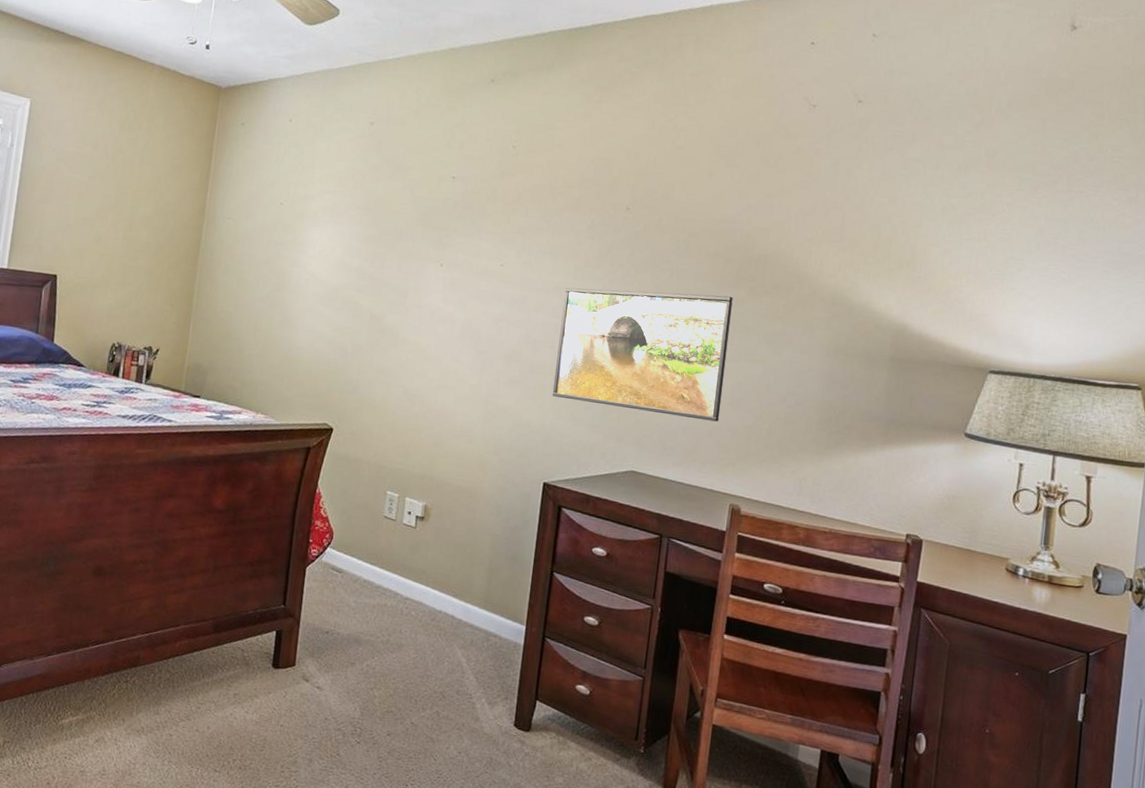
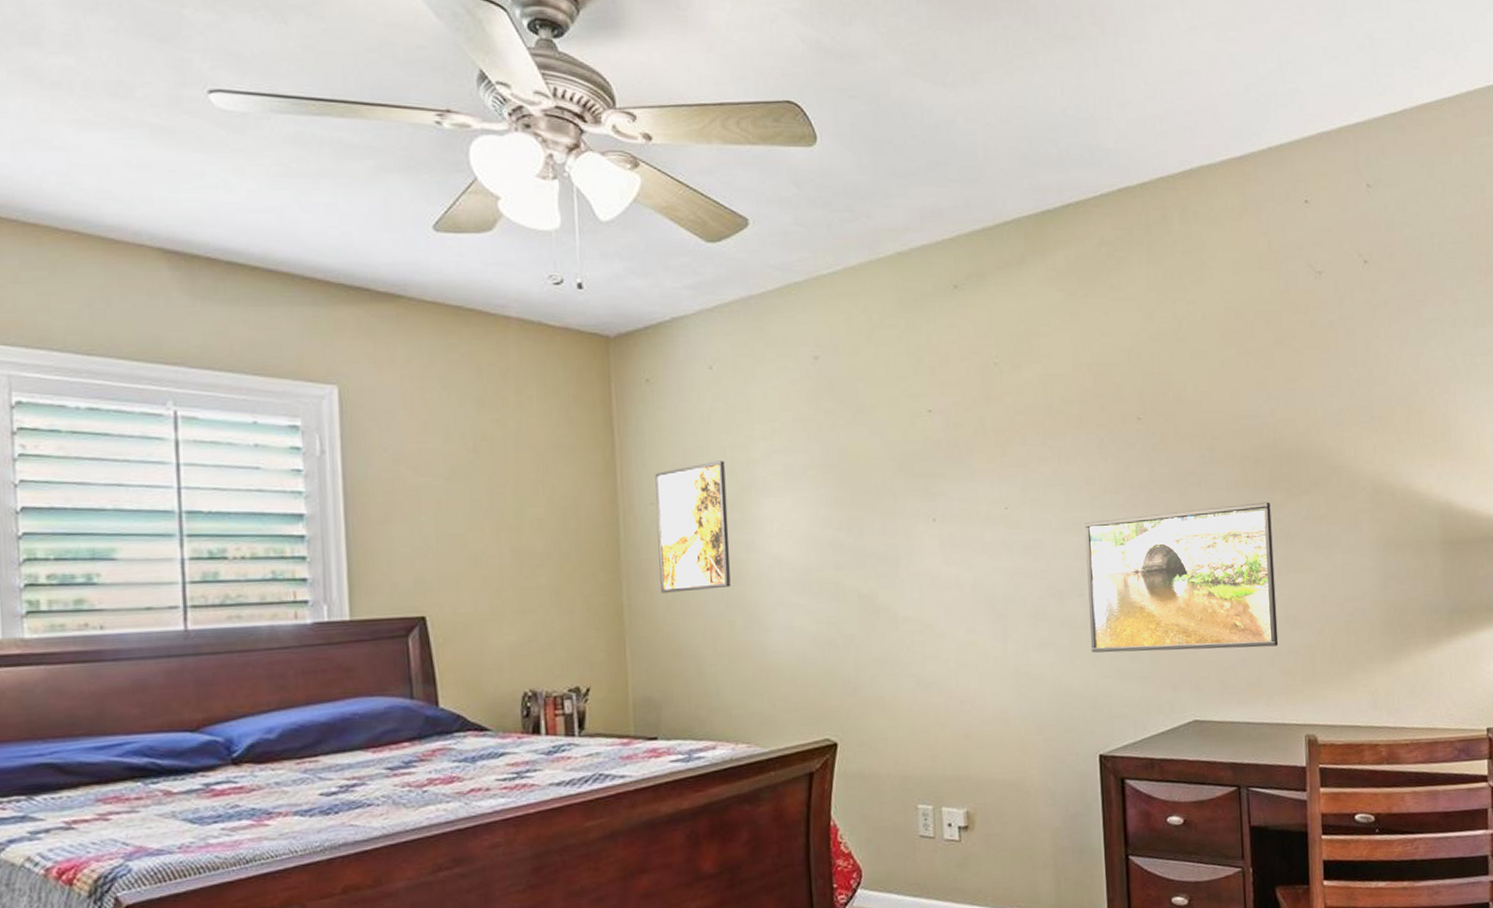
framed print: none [223,192,288,291] -> present [655,460,731,593]

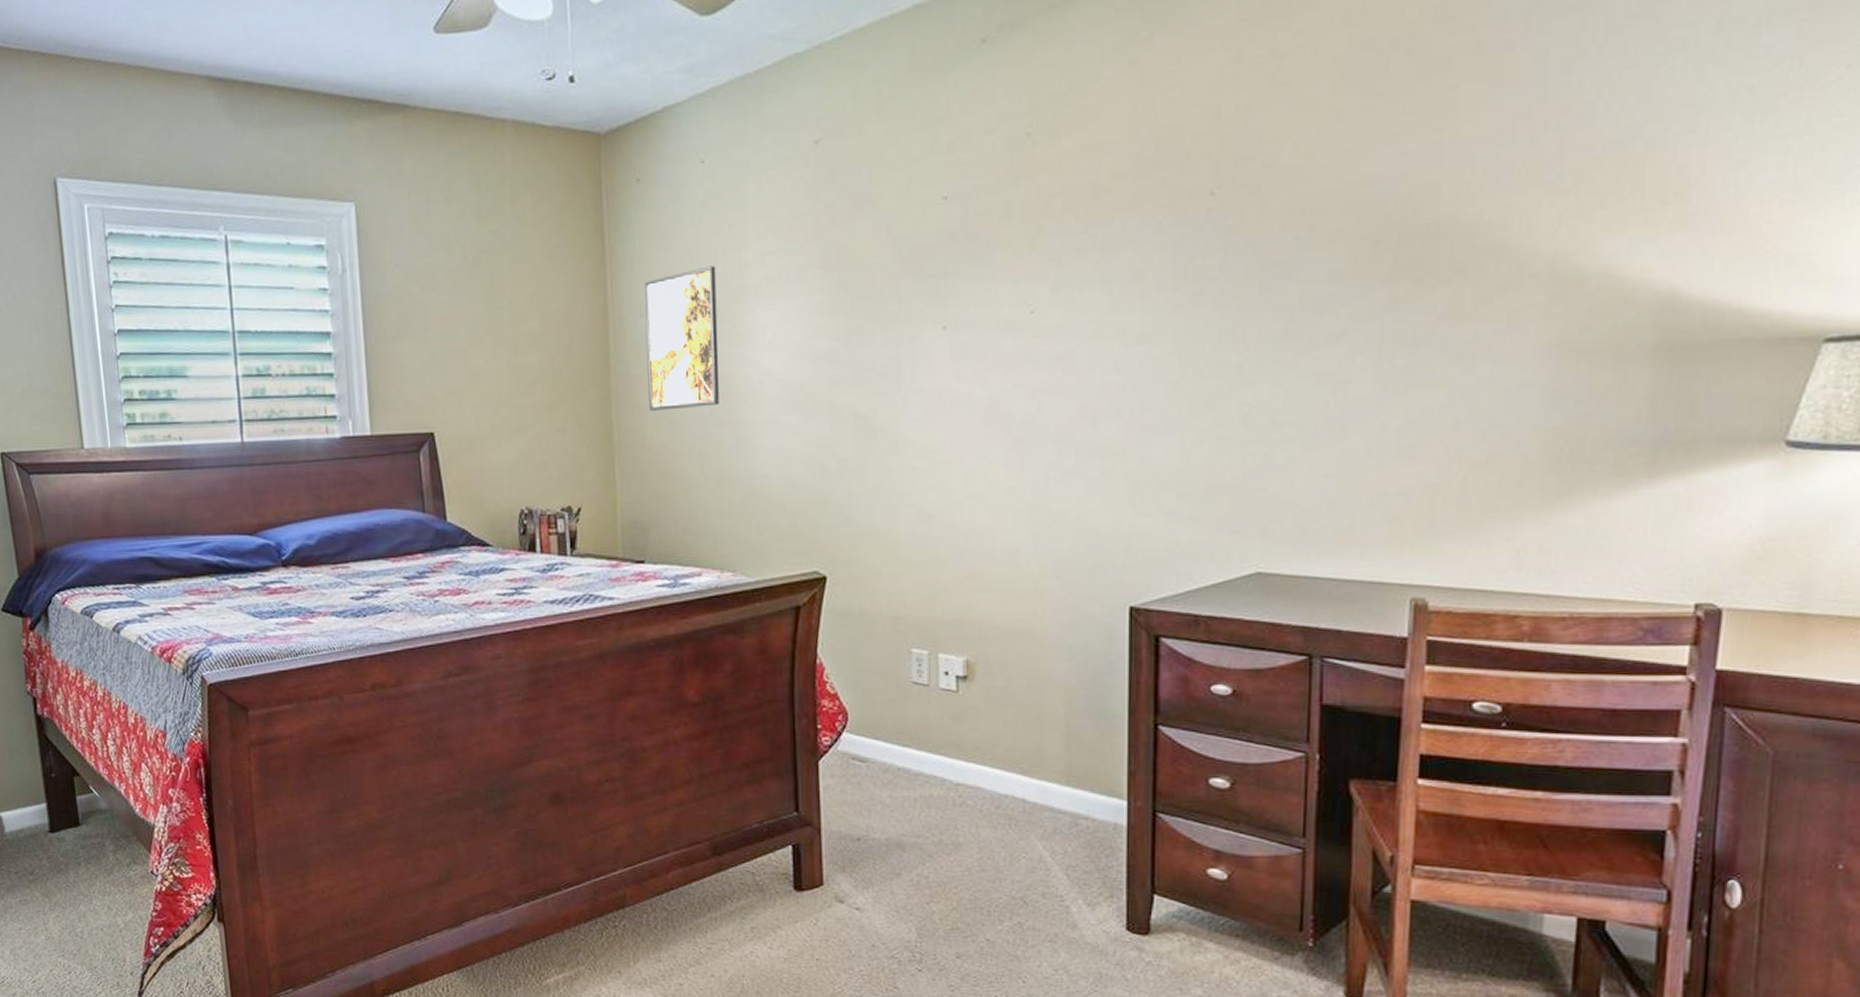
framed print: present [1084,502,1279,653] -> none [1127,296,1390,487]

